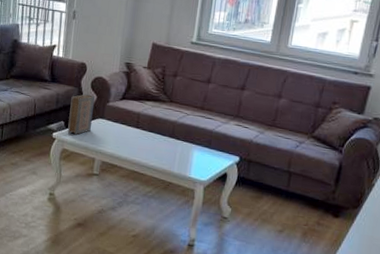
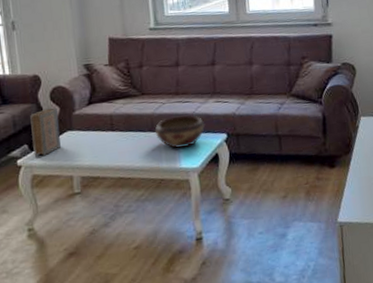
decorative bowl: none [174,128,222,161] -> present [154,115,206,148]

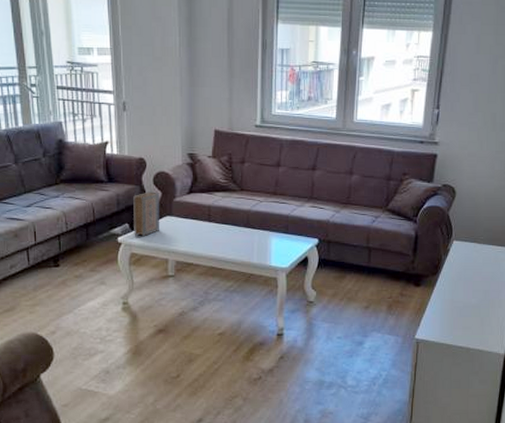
decorative bowl: present [154,115,206,148] -> none [249,215,299,247]

